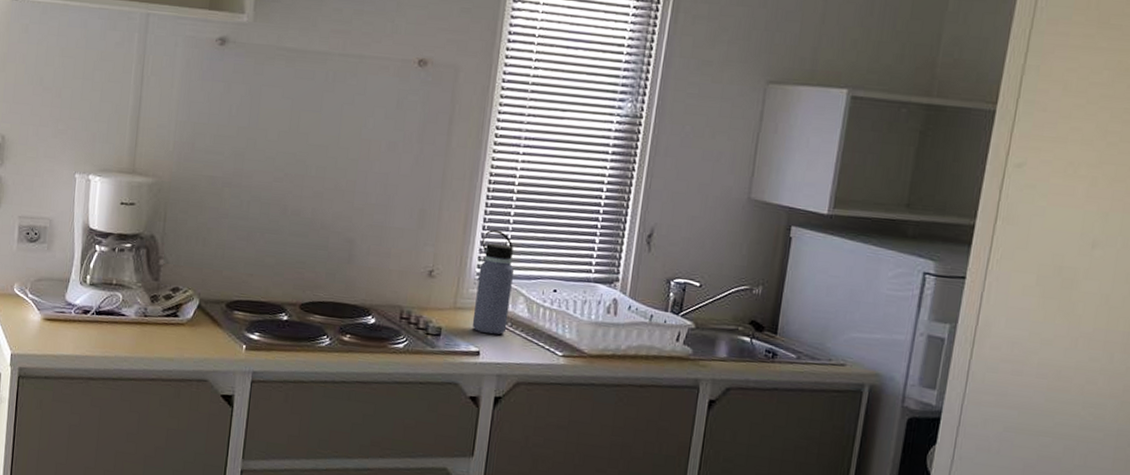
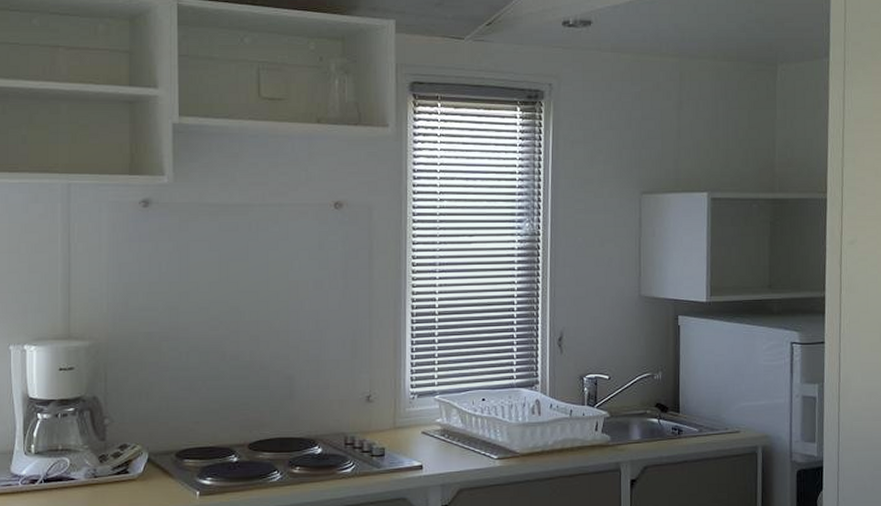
water bottle: present [472,229,515,335] -> none [412,351,445,448]

